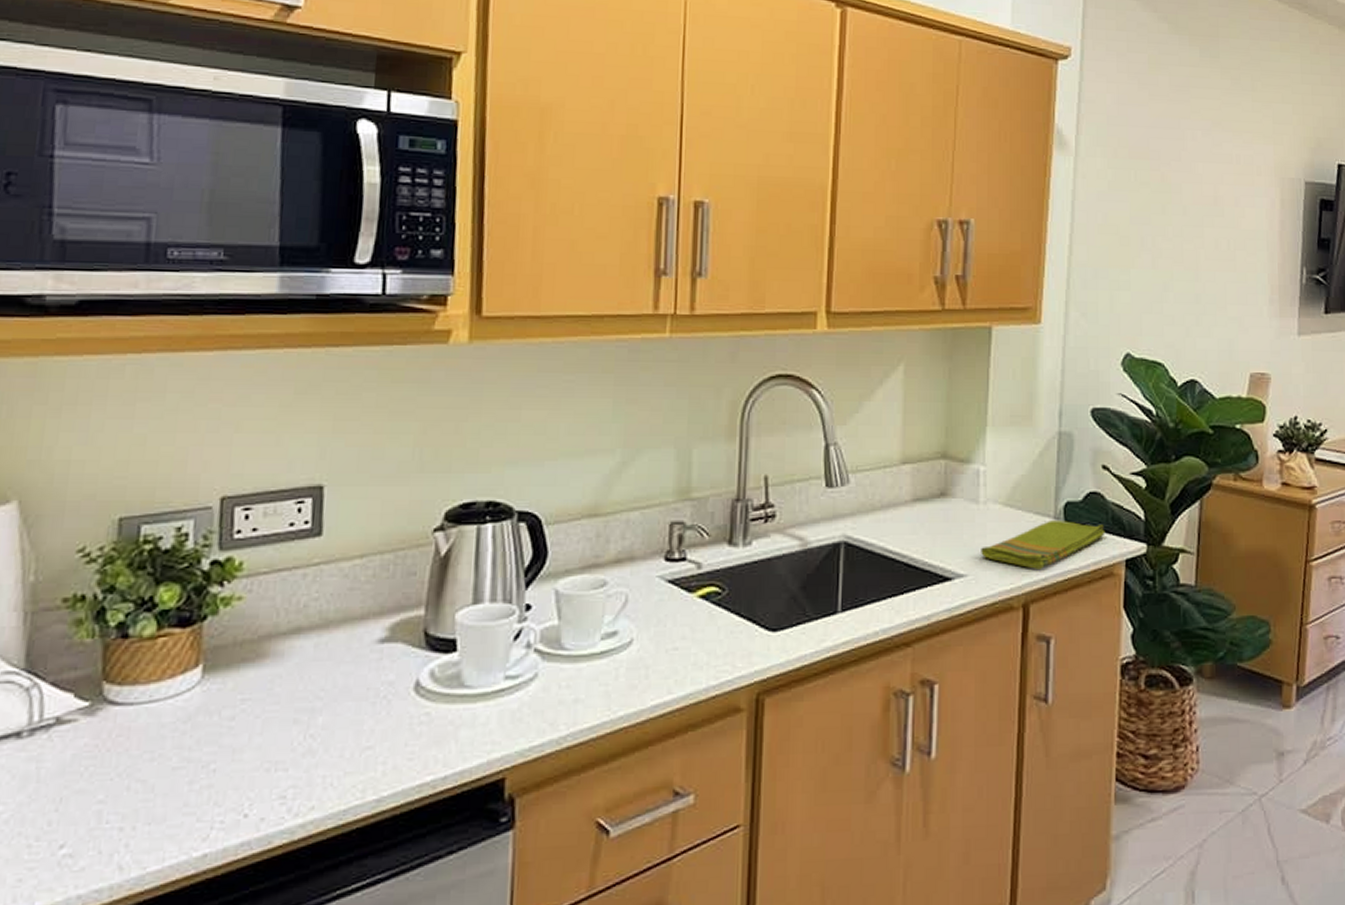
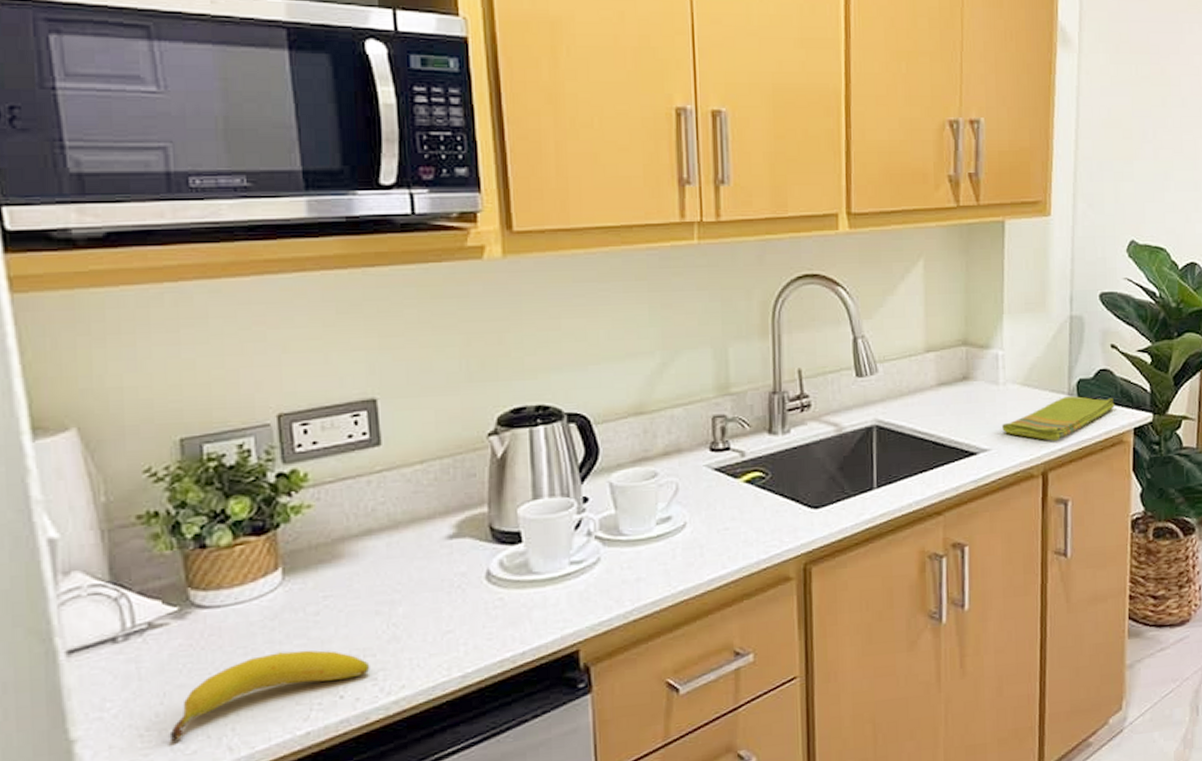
fruit: none [58,759,281,854] -> present [169,650,370,741]

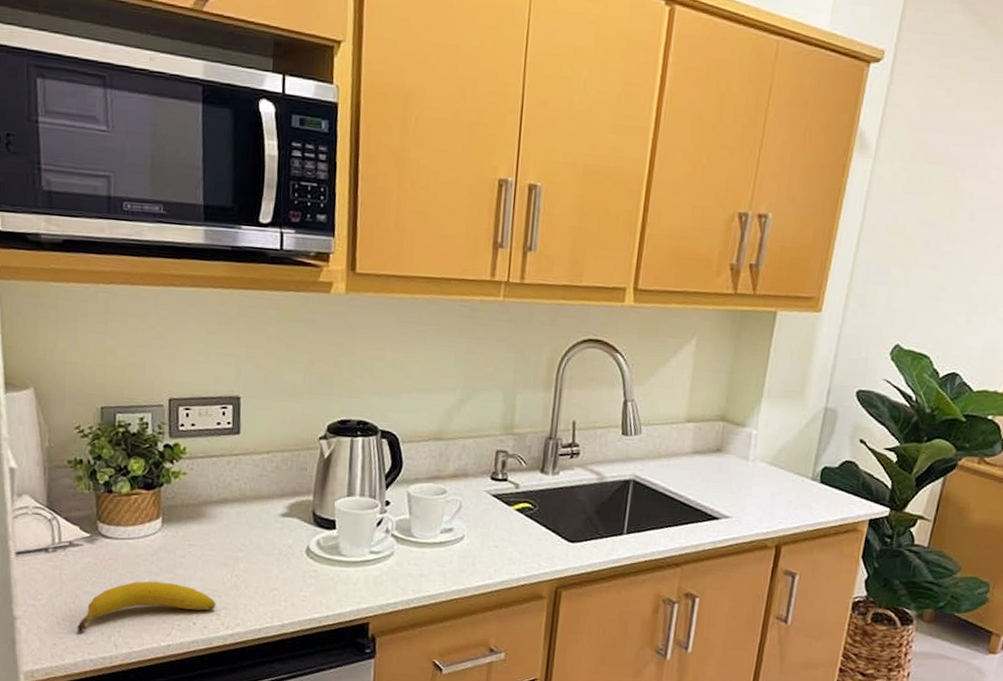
dish towel: present [1002,396,1115,441] -> none [745,481,855,519]

